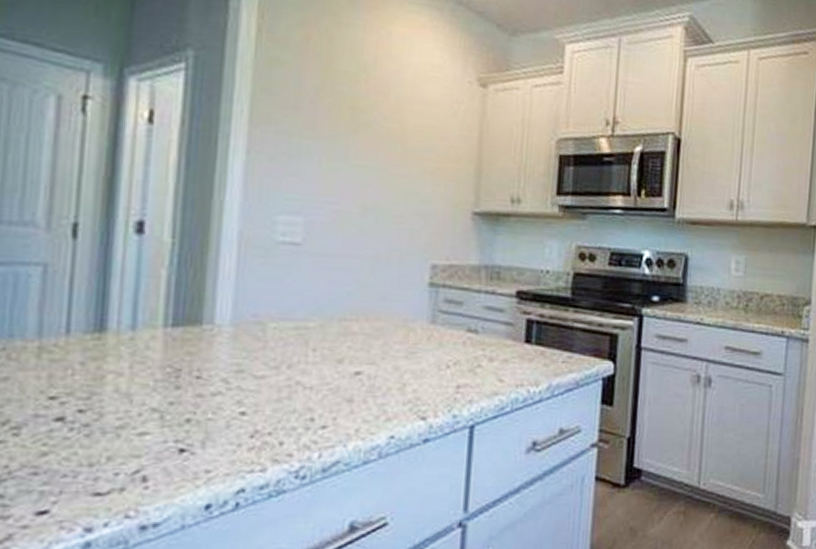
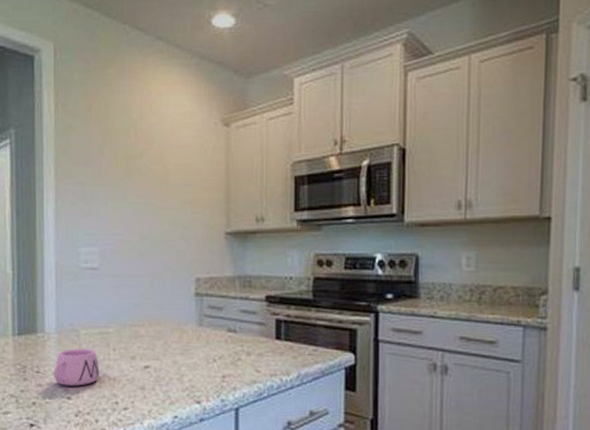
mug: none [222,347,292,397] -> present [53,348,100,386]

